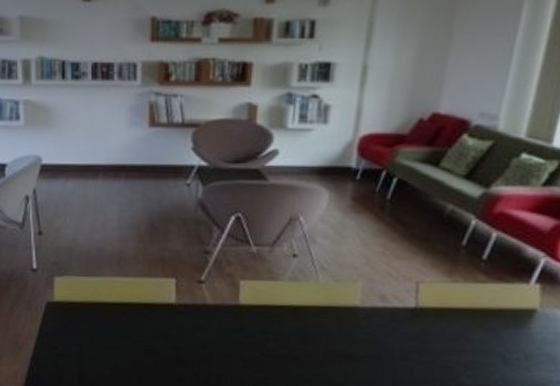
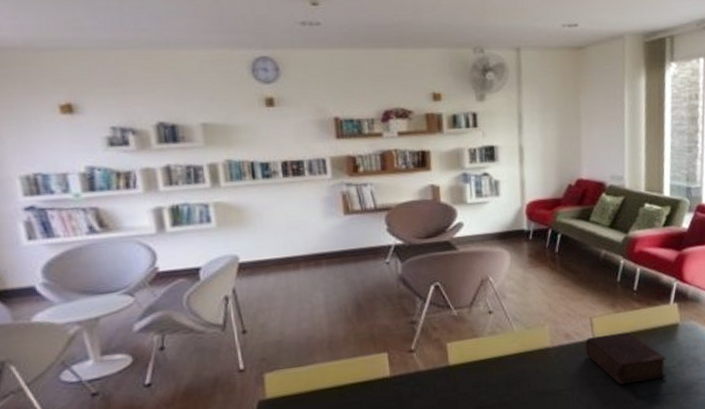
book: none [403,305,510,371] -> present [585,332,667,385]

